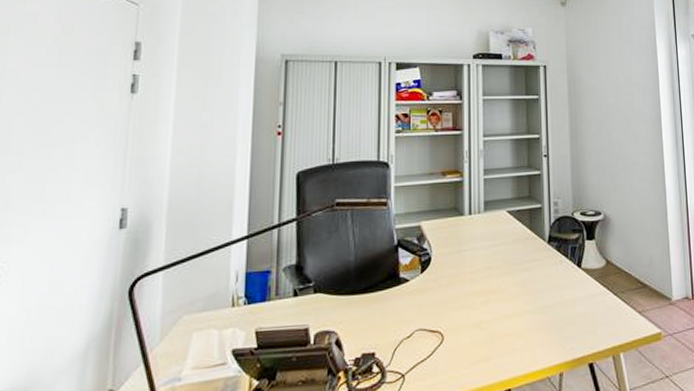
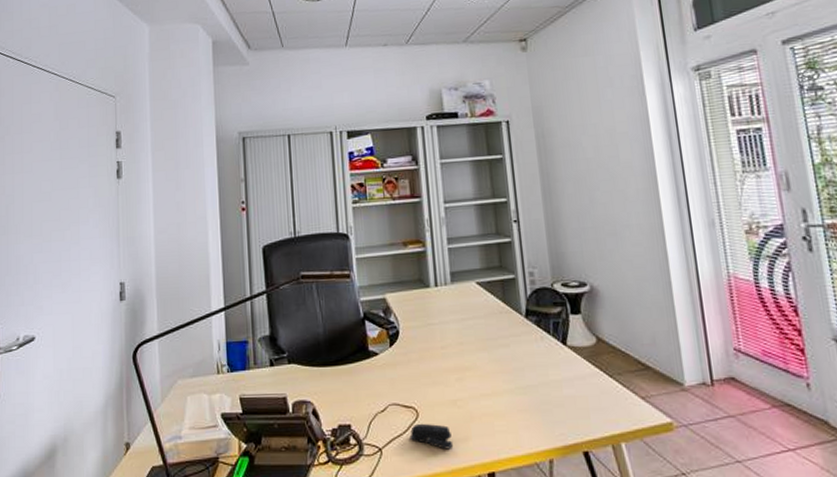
stapler: none [433,346,475,371] -> present [409,423,454,450]

